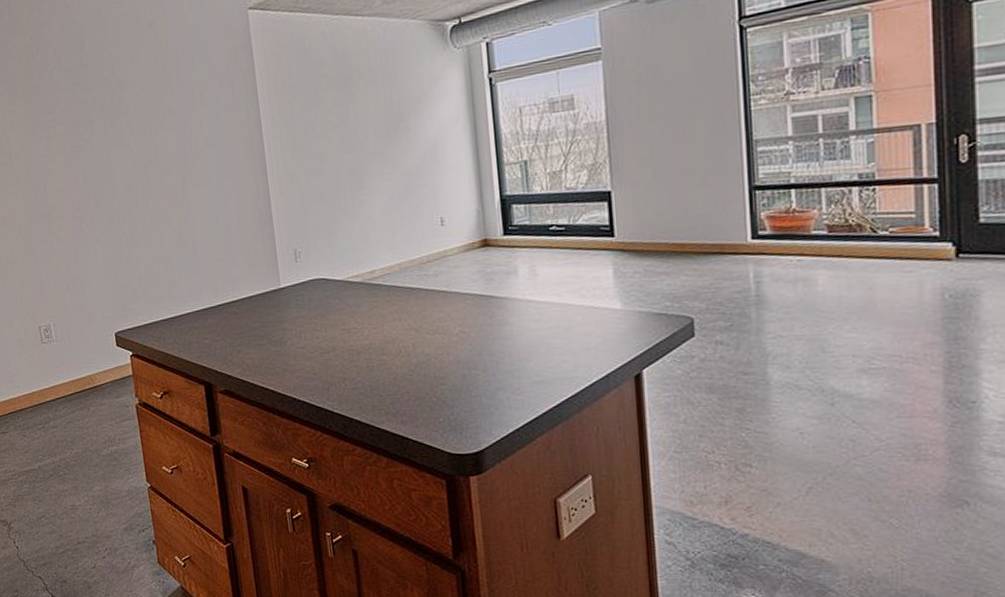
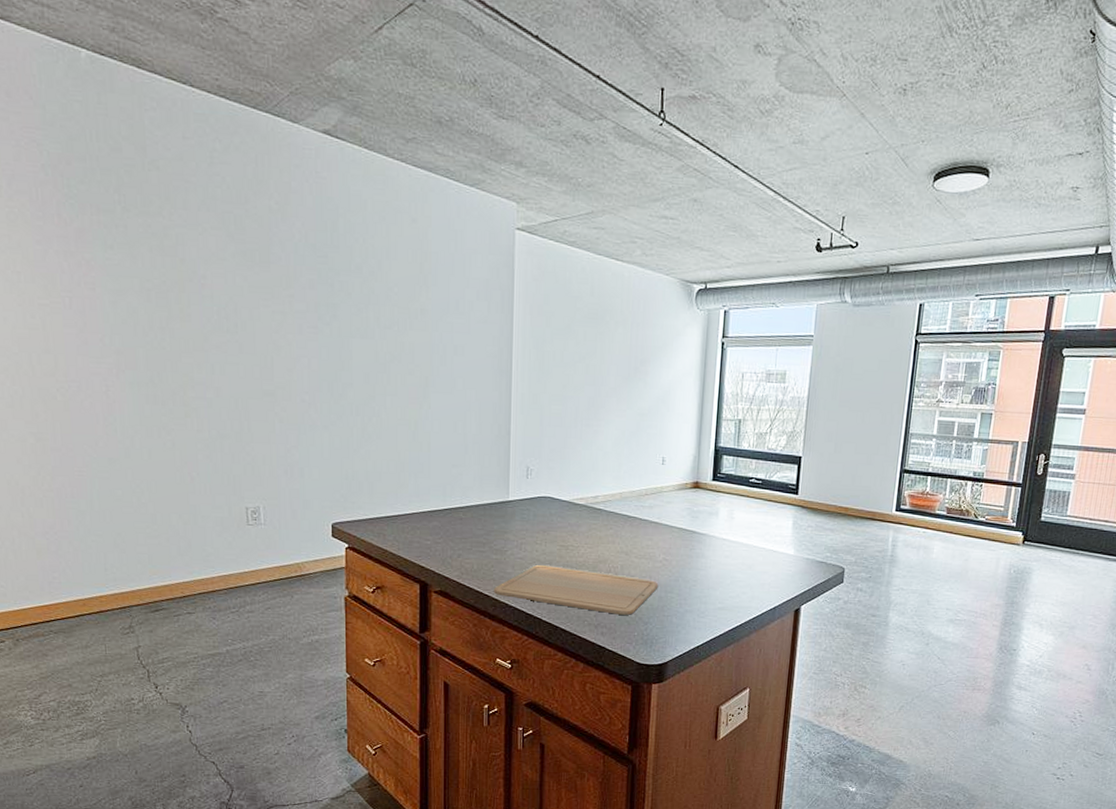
chopping board: none [278,352,459,400] -> present [493,565,659,615]

